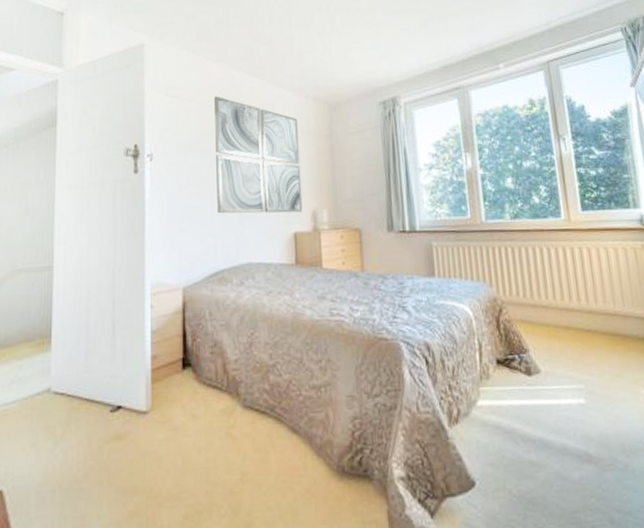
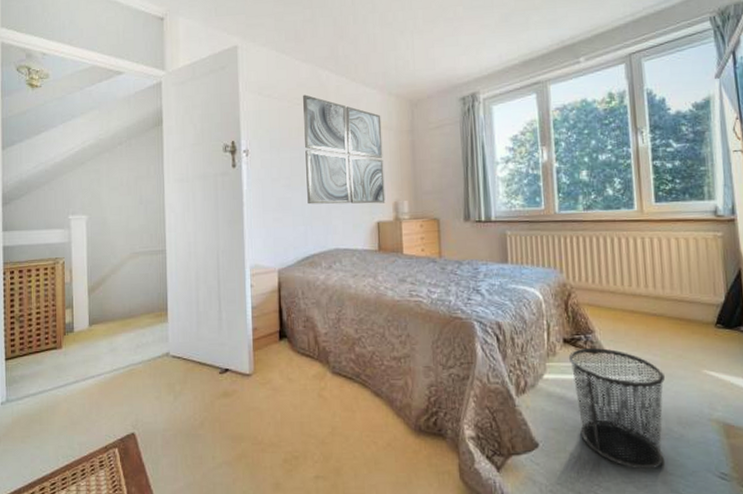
waste bin: none [502,369,610,508] -> present [568,348,666,470]

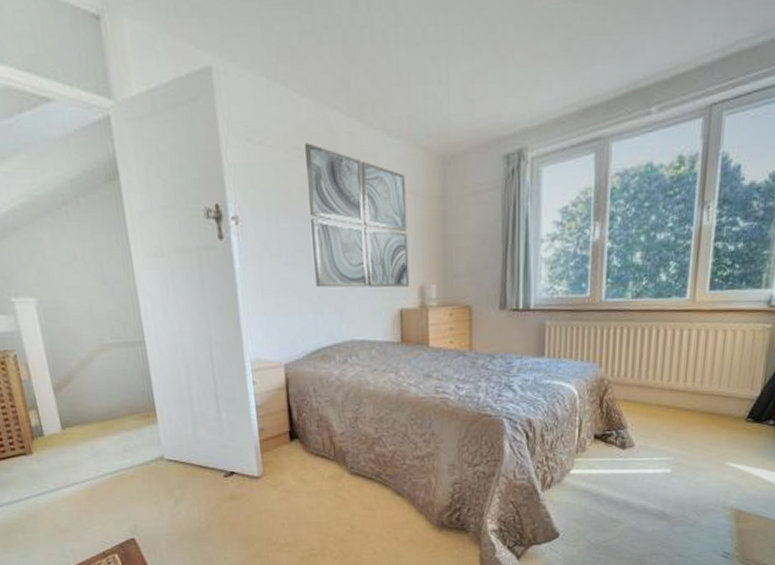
waste bin: present [568,348,666,470] -> none [597,443,690,553]

